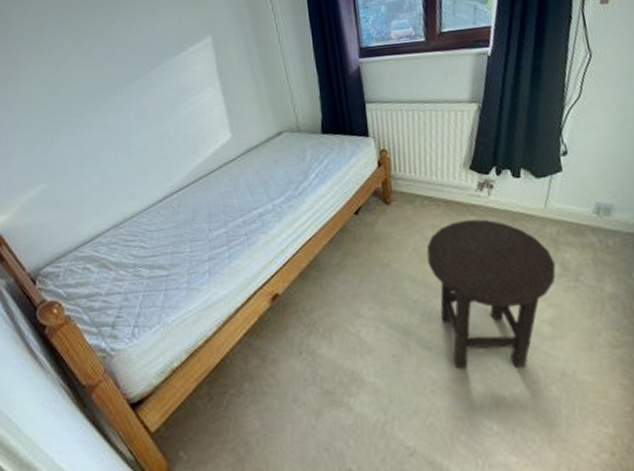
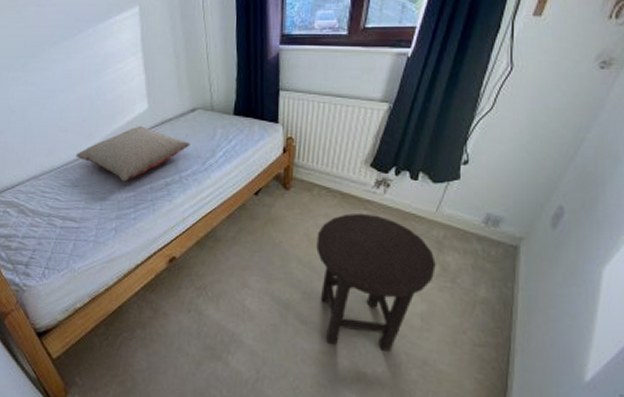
pillow: none [158,157,281,219] -> present [75,126,191,182]

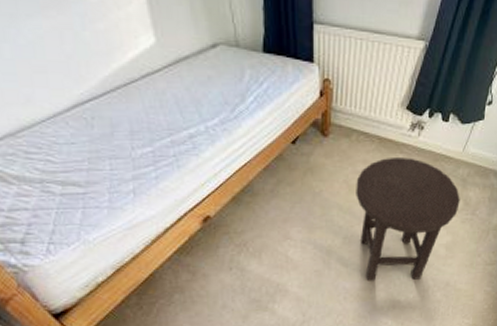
pillow: present [75,126,191,182] -> none [65,66,215,136]

